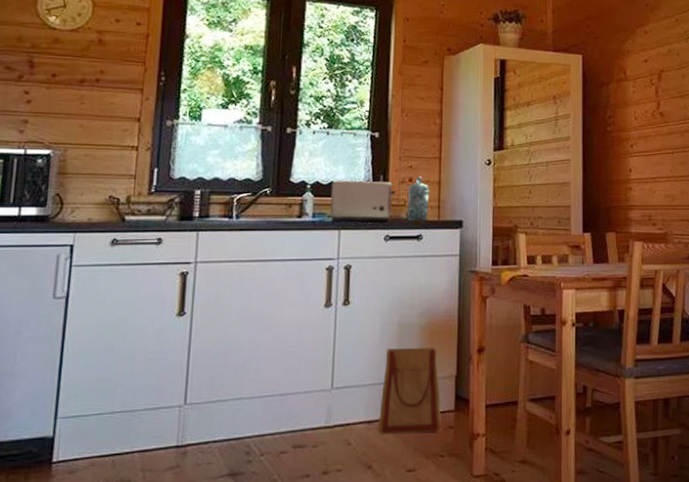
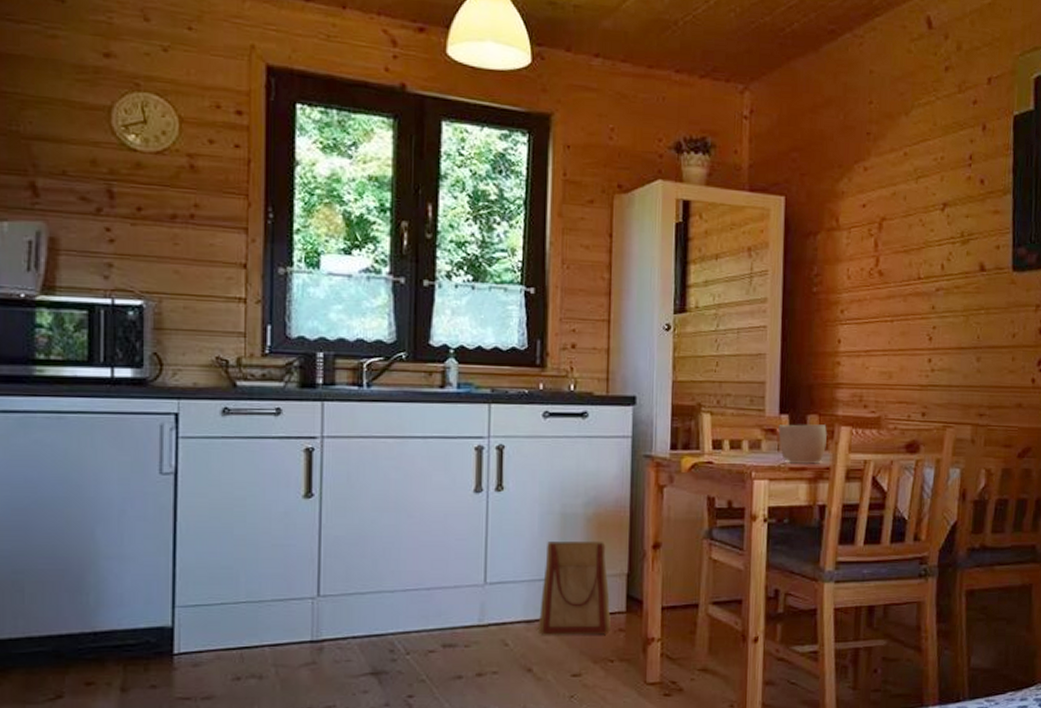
toaster: present [330,181,396,224] -> none [477,345,557,398]
canister: present [406,176,430,221] -> none [569,342,597,395]
cup: none [582,241,624,275] -> present [778,424,828,464]

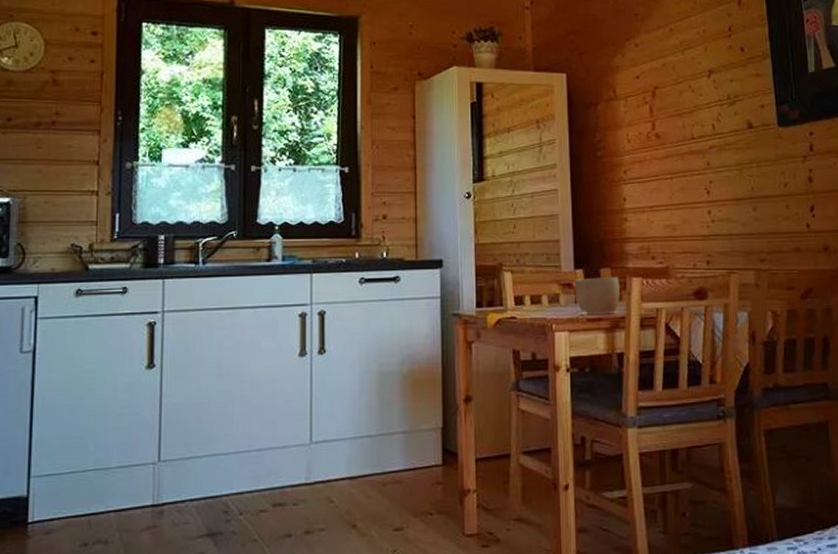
shopping bag: present [537,540,612,635] -> none [360,397,430,491]

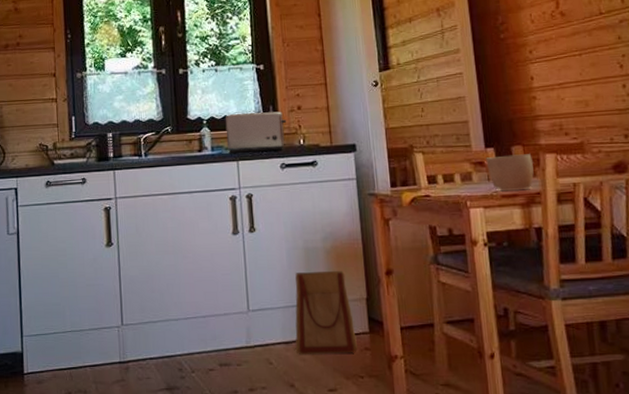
toaster: none [300,220,370,266] -> present [225,111,287,154]
shopping bag: none [360,397,430,491] -> present [295,270,358,354]

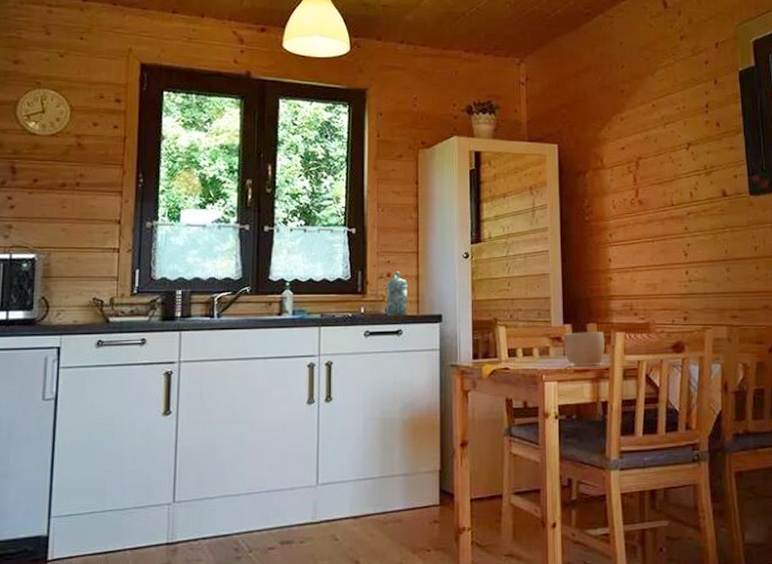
toaster: present [225,111,287,154] -> none [309,277,375,320]
shopping bag: present [295,270,358,354] -> none [363,441,428,529]
canister: none [297,103,321,148] -> present [386,271,409,316]

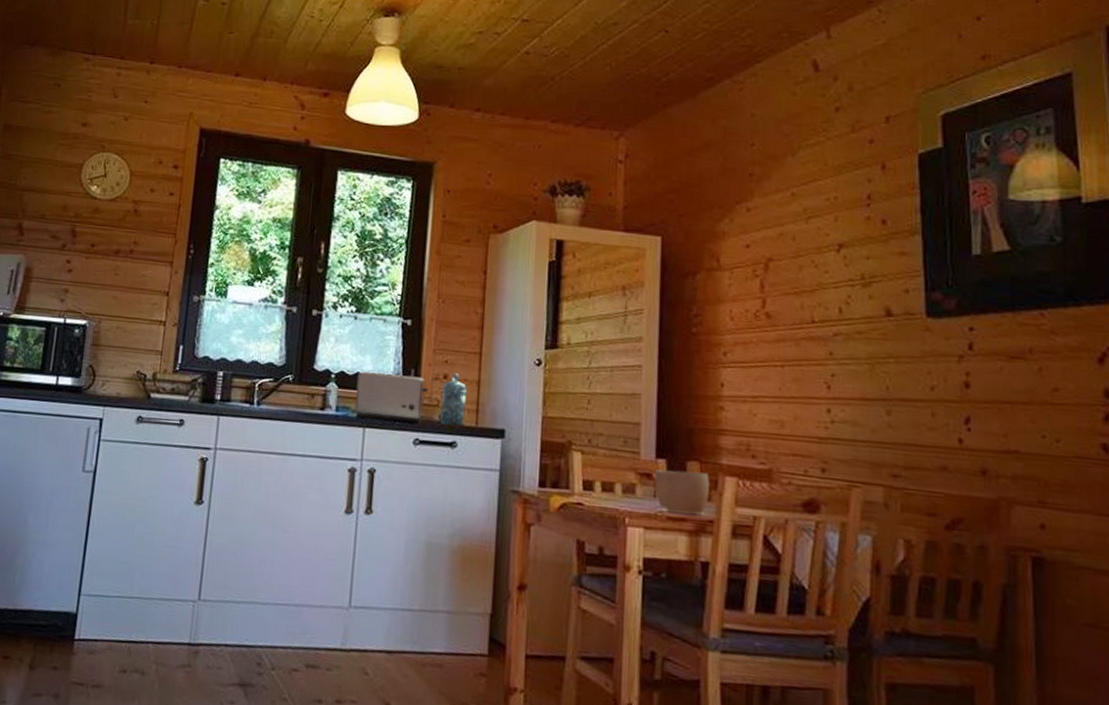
toaster: none [309,277,375,320] -> present [354,372,429,425]

